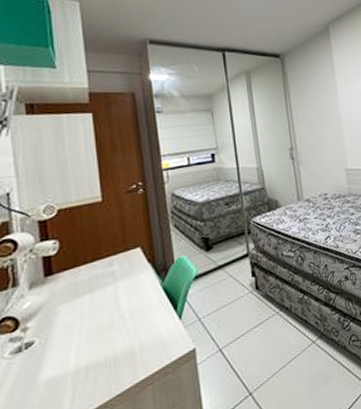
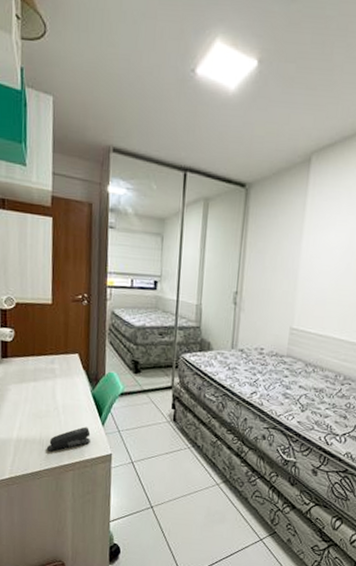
stapler: none [116,326,168,371] -> present [47,426,91,452]

